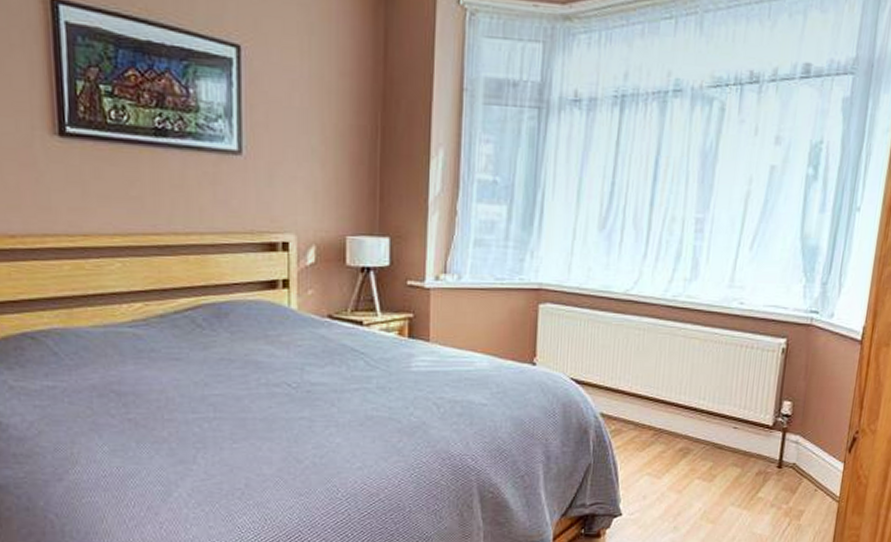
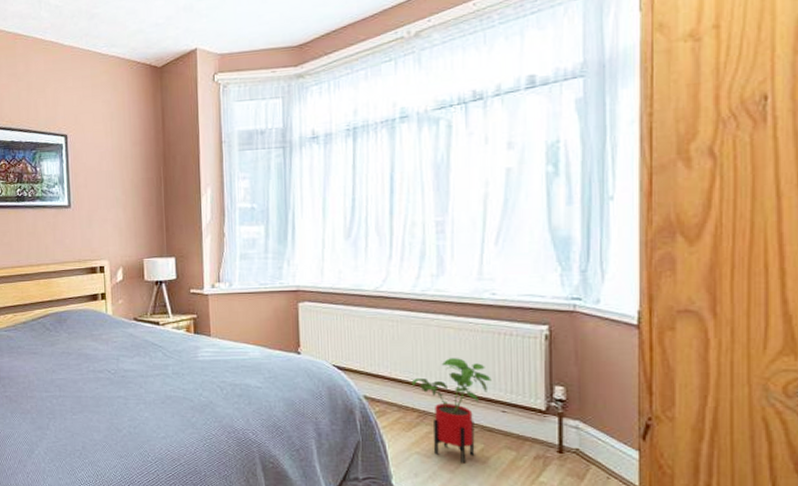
house plant: none [651,371,728,483] -> present [411,358,491,463]

